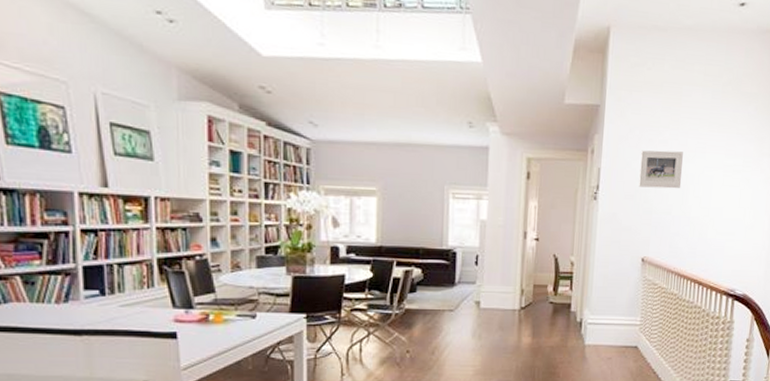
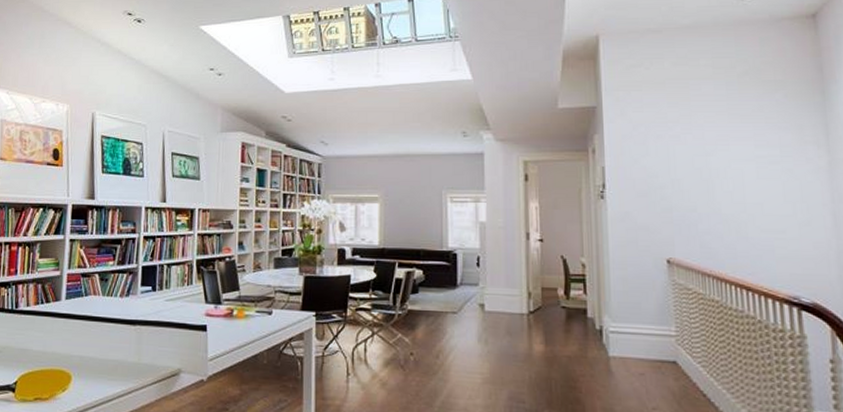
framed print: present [639,150,683,189] -> none [648,145,705,184]

